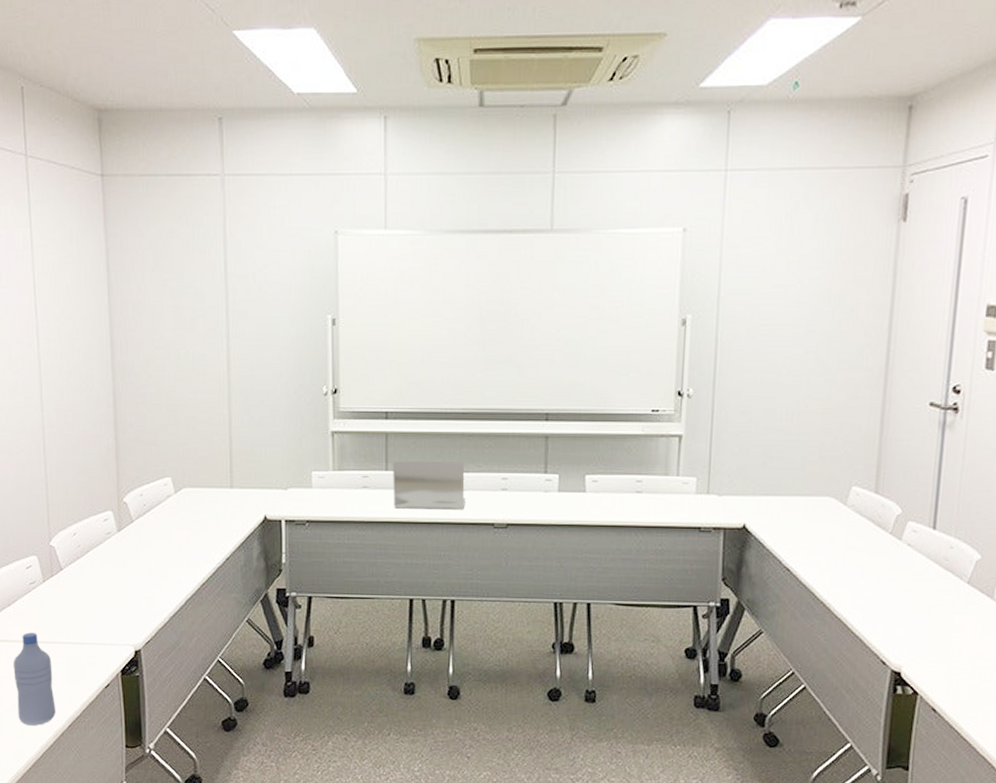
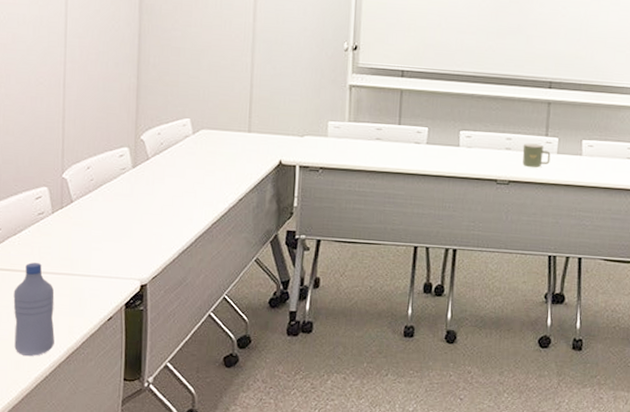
laptop: present [393,459,466,510] -> none [404,115,472,166]
mug: none [520,482,551,509] -> present [522,143,551,169]

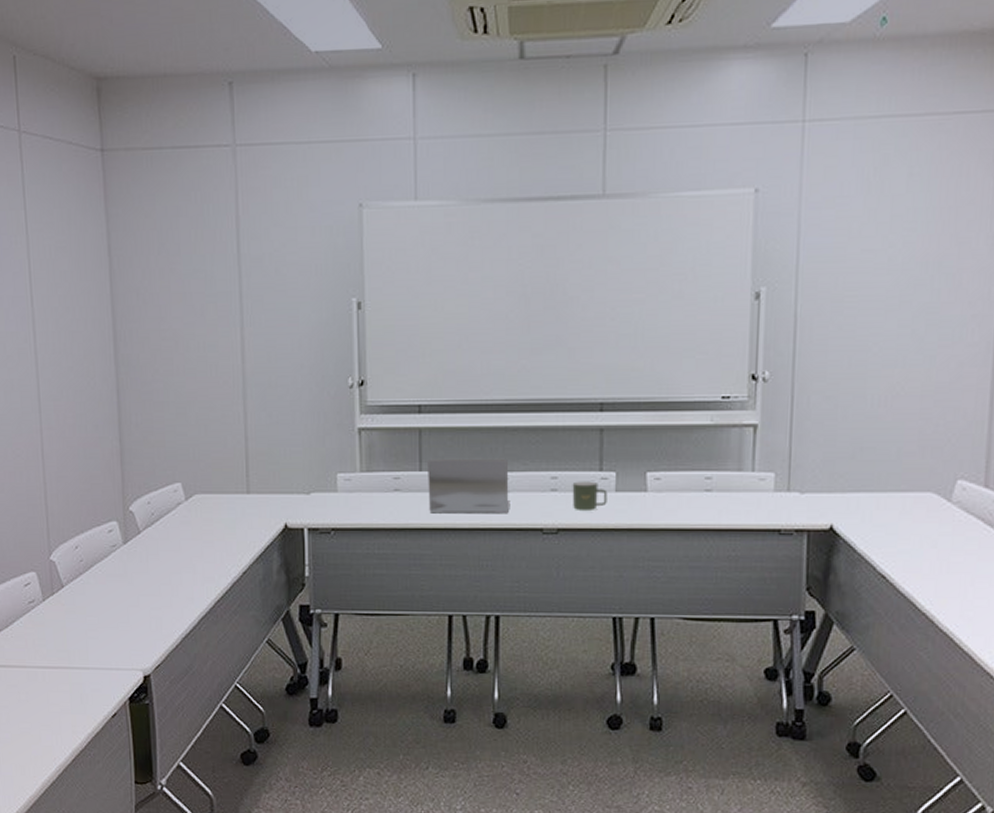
water bottle: present [13,262,55,356] -> none [11,657,58,760]
laptop: none [404,115,472,166] -> present [428,458,510,514]

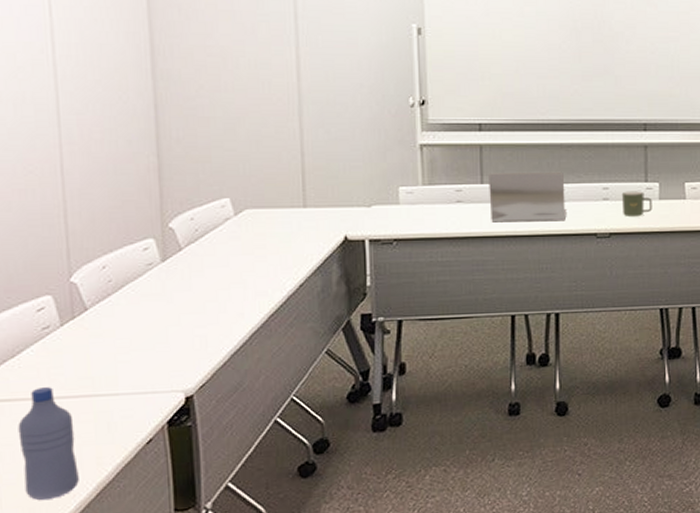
water bottle: none [11,657,58,760] -> present [18,387,79,500]

